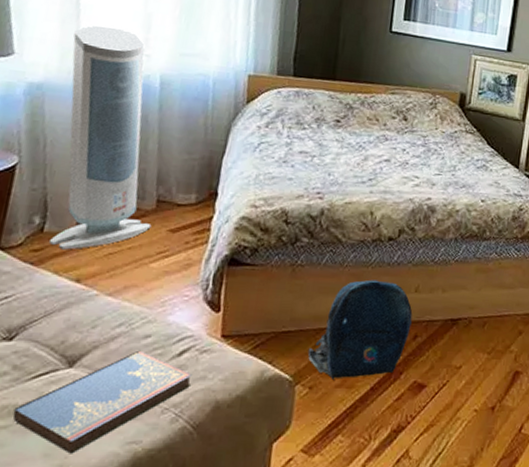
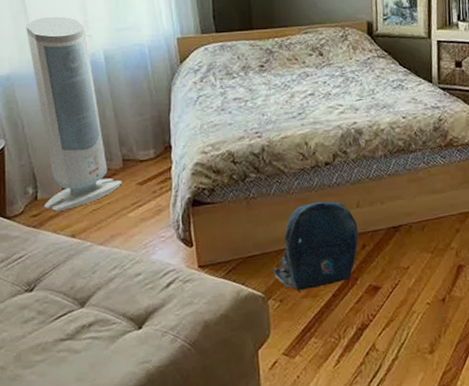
hardcover book: present [12,350,192,454] -> none [46,286,182,377]

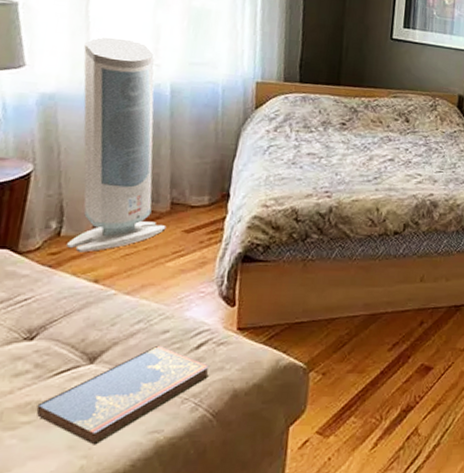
hardcover book: none [46,286,182,377] -> present [36,345,210,445]
backpack: present [273,201,359,292] -> none [320,271,419,365]

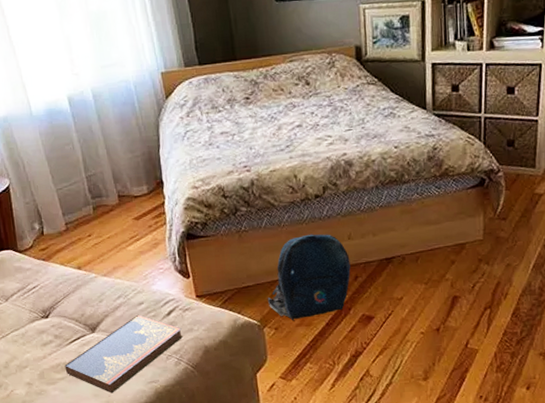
air purifier: present [67,37,166,252] -> none [16,55,120,246]
backpack: none [320,271,419,365] -> present [267,234,351,320]

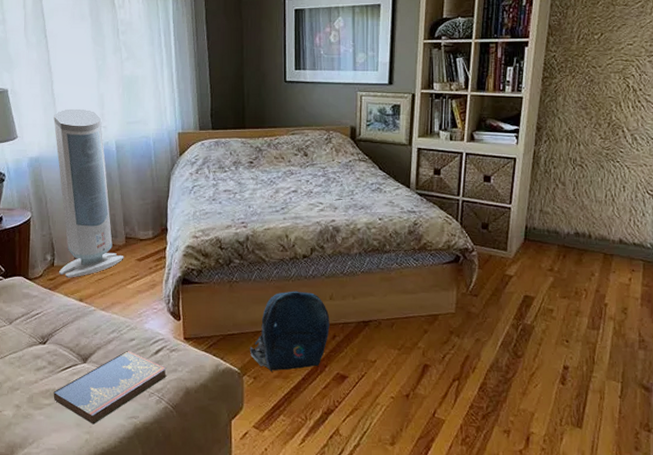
air purifier: none [16,55,120,246] -> present [53,108,124,278]

